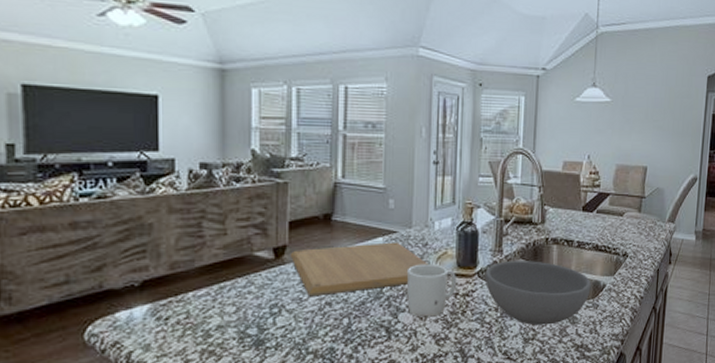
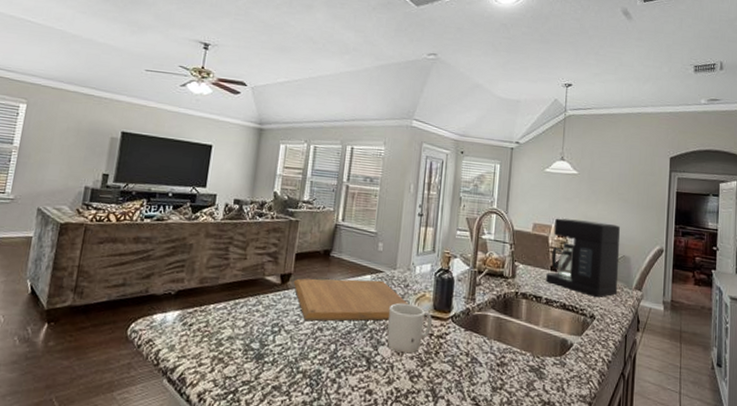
bowl: present [486,261,591,326] -> none [458,309,559,377]
coffee maker: none [578,153,654,234] -> present [546,218,620,297]

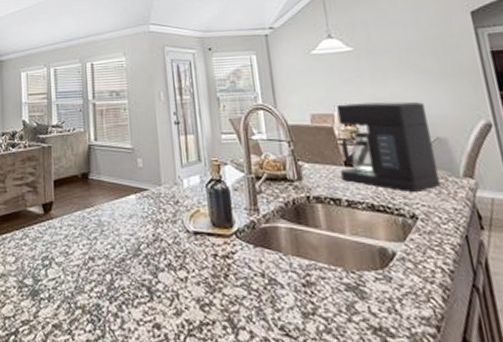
chopping board: present [293,278,409,321] -> none [56,199,182,251]
mug: present [387,302,433,354] -> none [161,221,215,279]

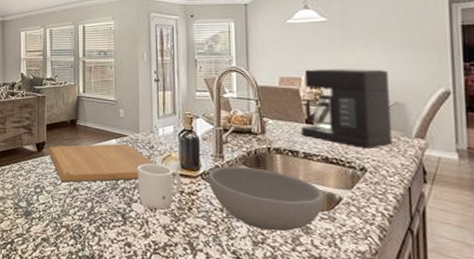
chopping board: none [56,199,182,251] -> present [47,143,155,183]
mug: none [161,221,215,279] -> present [136,163,182,210]
bowl: none [244,221,377,298] -> present [209,166,325,232]

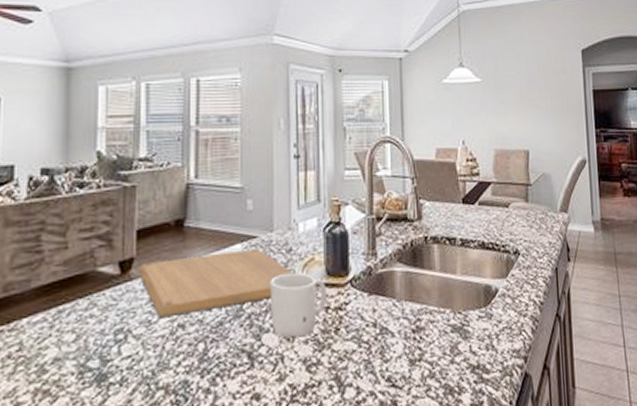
bowl: present [209,166,325,232] -> none [360,264,482,343]
coffee maker: present [301,69,393,148] -> none [458,137,542,228]

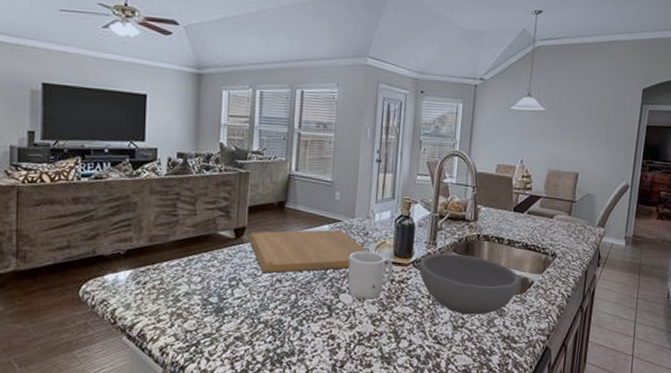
bowl: none [360,264,482,343] -> present [420,253,520,315]

